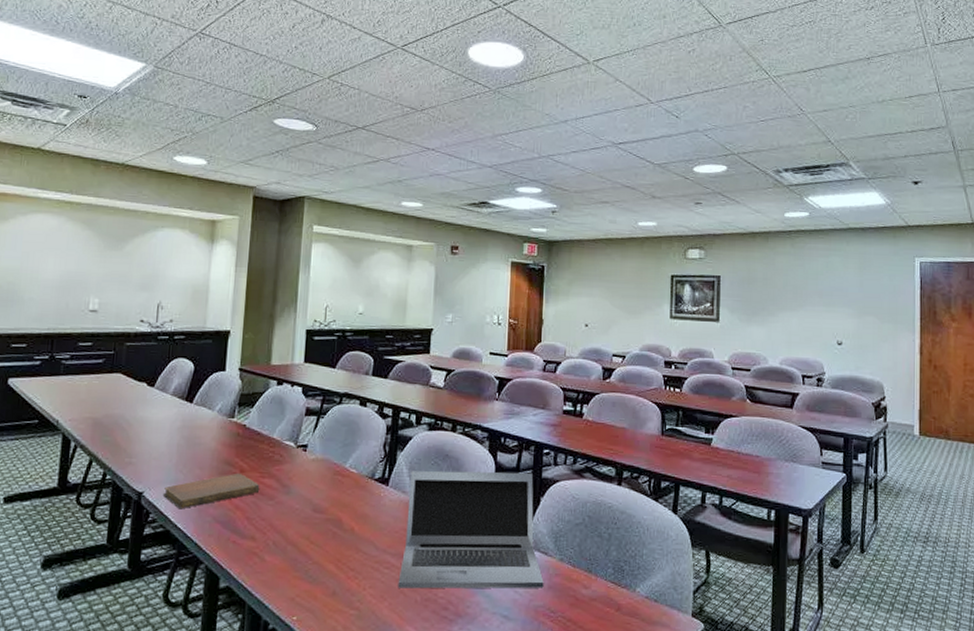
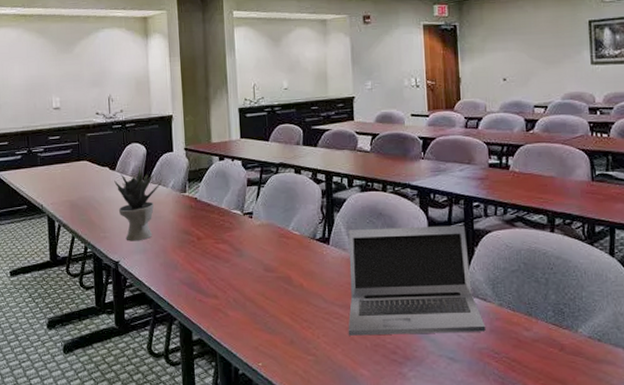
potted plant: none [151,384,209,470] -> present [114,165,163,241]
notebook: present [162,473,260,510] -> none [135,240,216,275]

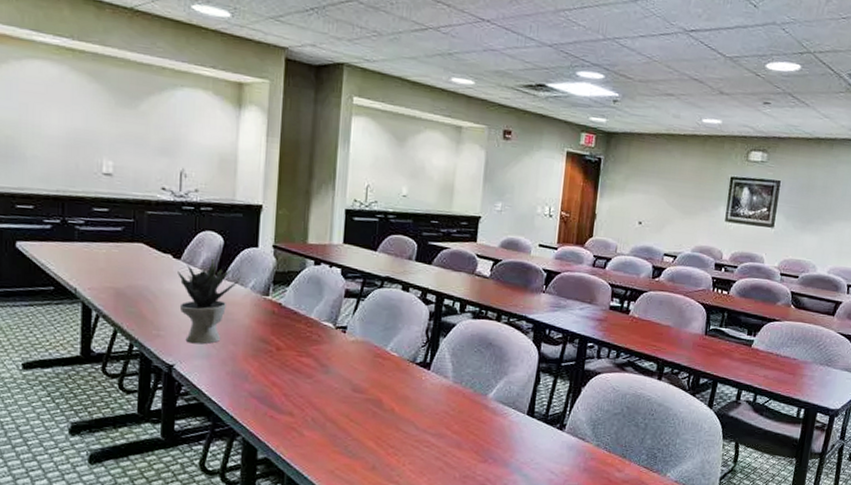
laptop: present [348,225,486,336] -> none [437,357,580,470]

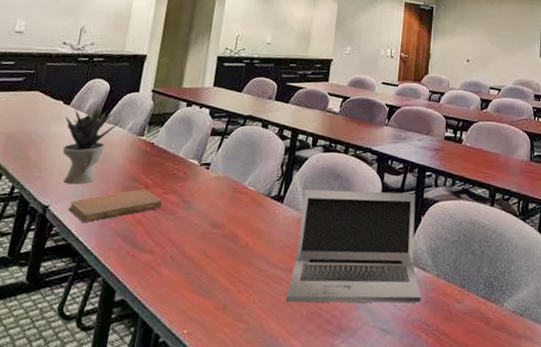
notebook: none [195,350,298,384] -> present [67,188,163,223]
laptop: none [437,357,580,470] -> present [285,189,421,303]

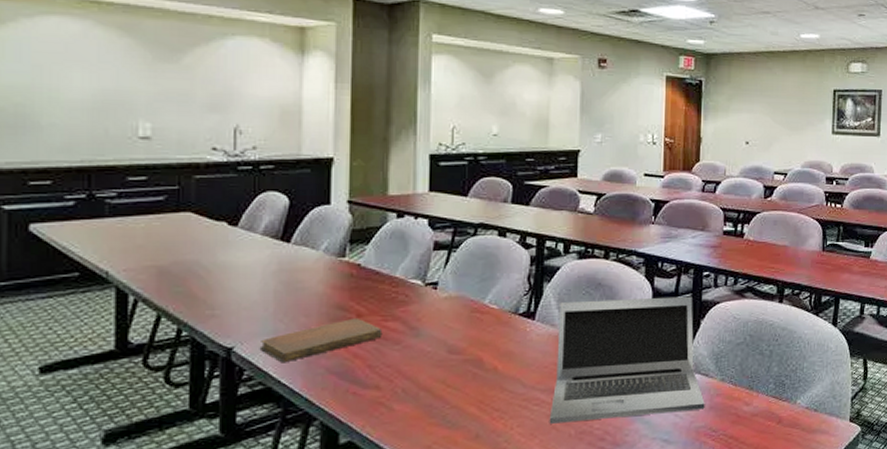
potted plant: present [62,103,121,185] -> none [234,221,311,321]

